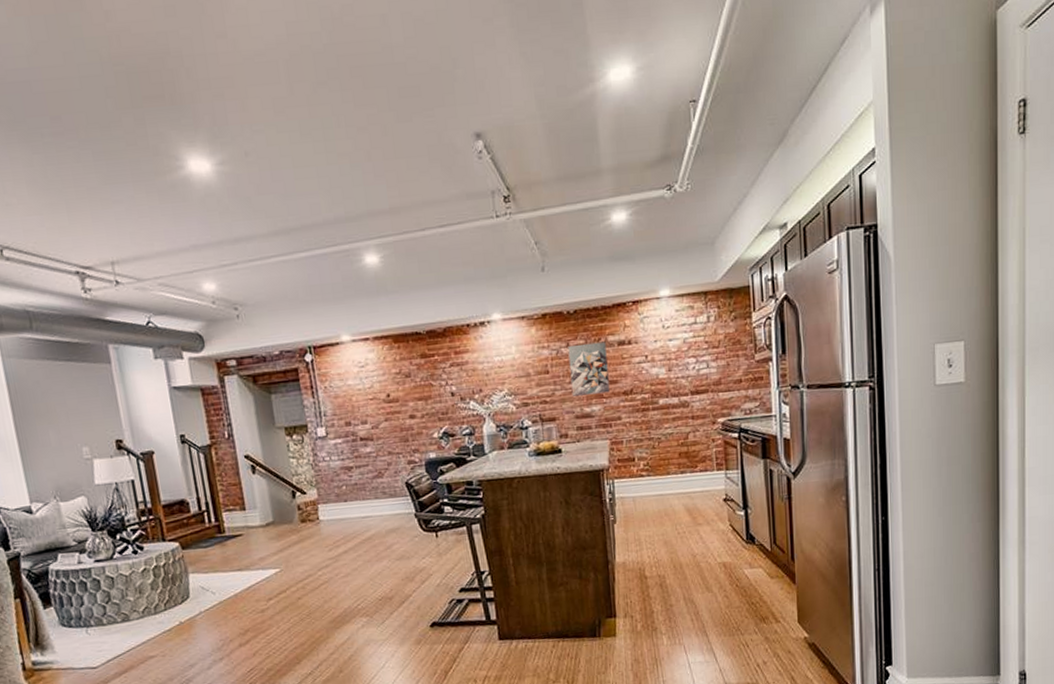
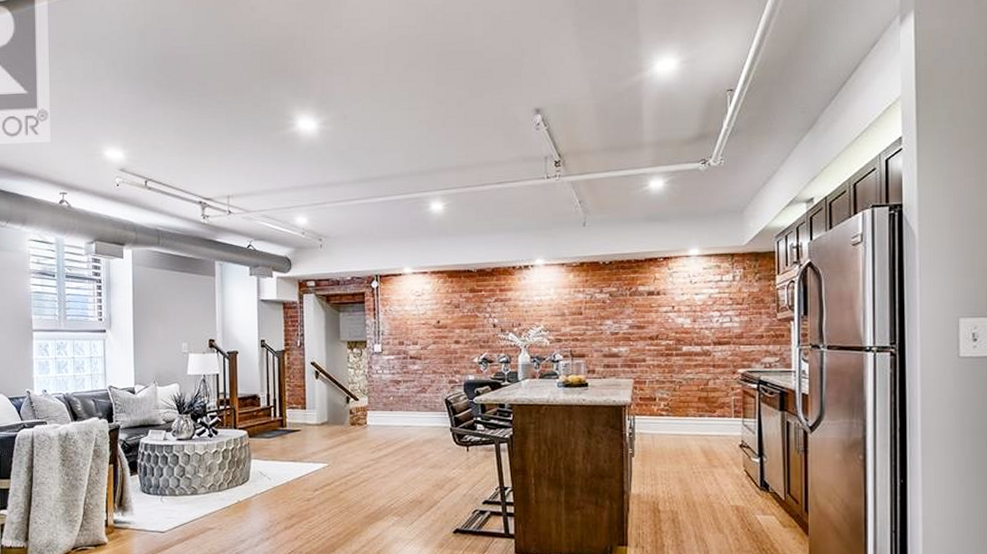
wall art: present [568,341,610,396] -> none [601,291,637,337]

